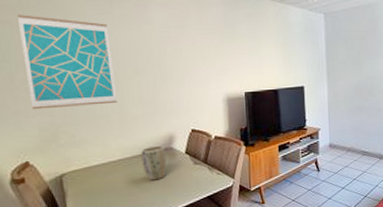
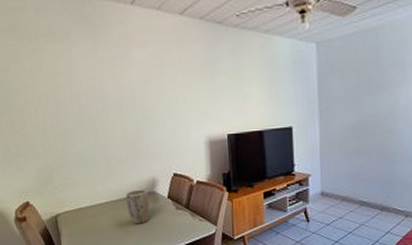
wall art: present [18,14,117,110] -> none [15,61,103,153]

